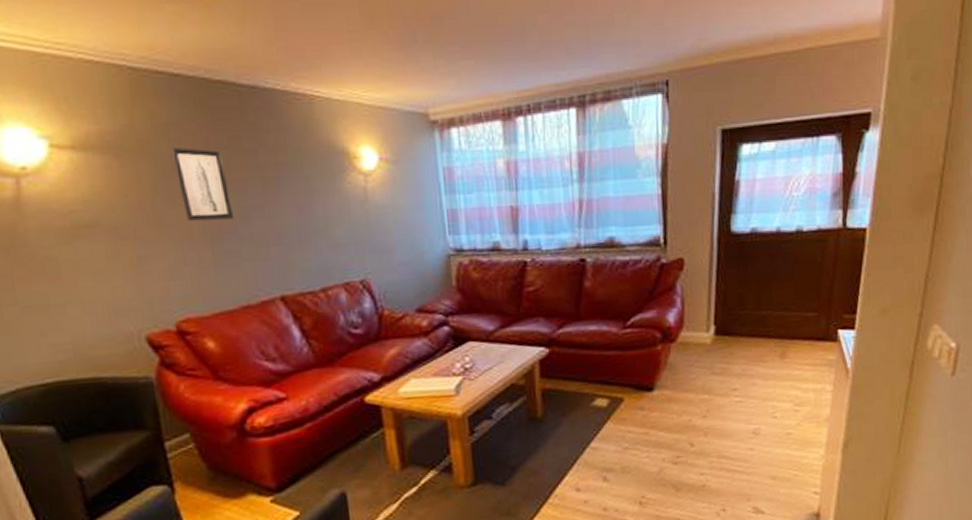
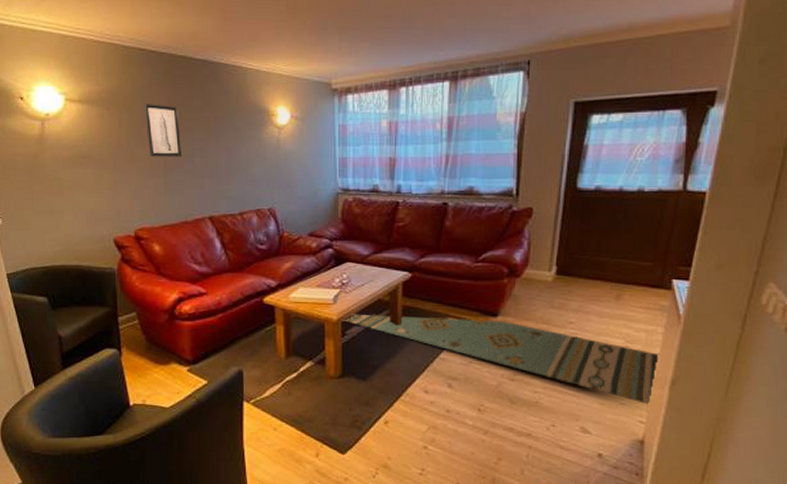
rug: none [469,395,831,473] -> present [342,314,660,405]

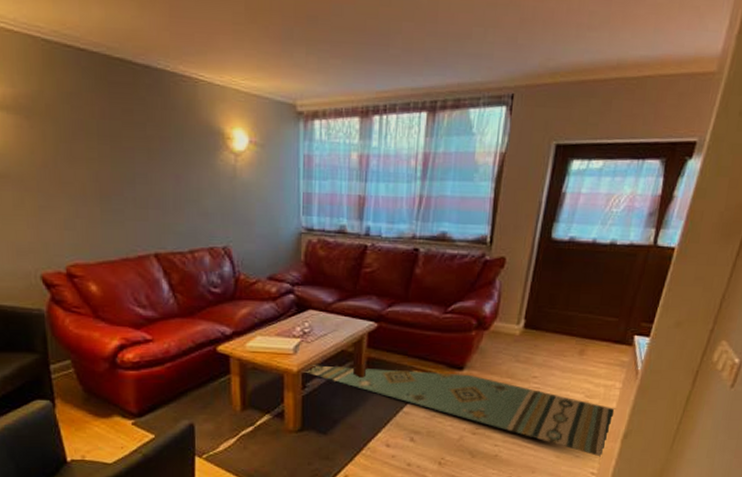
wall art: present [144,104,183,157] -> none [72,115,122,182]

